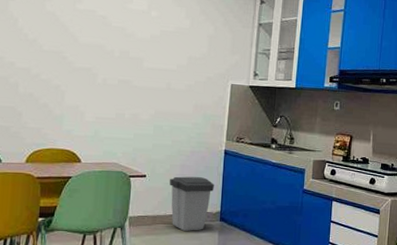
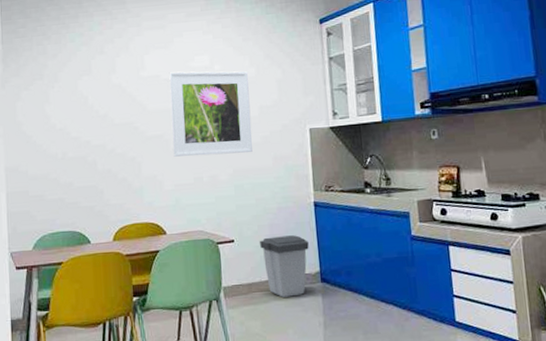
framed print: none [99,10,183,98] -> present [169,71,253,157]

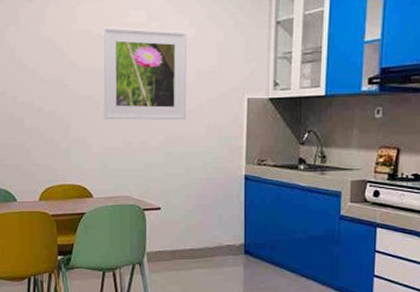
trash can: present [260,235,309,297] -> none [187,207,235,266]

